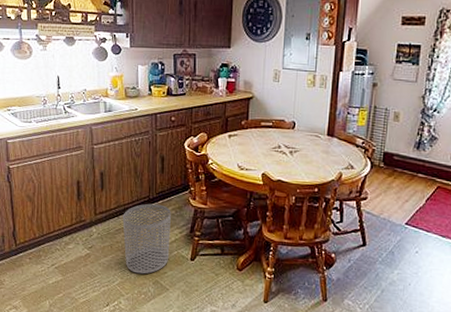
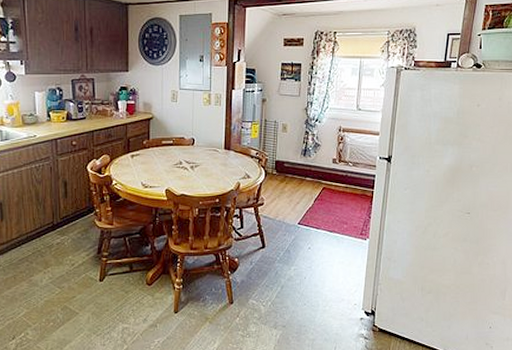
waste bin: present [122,203,171,274] -> none [26,229,77,302]

